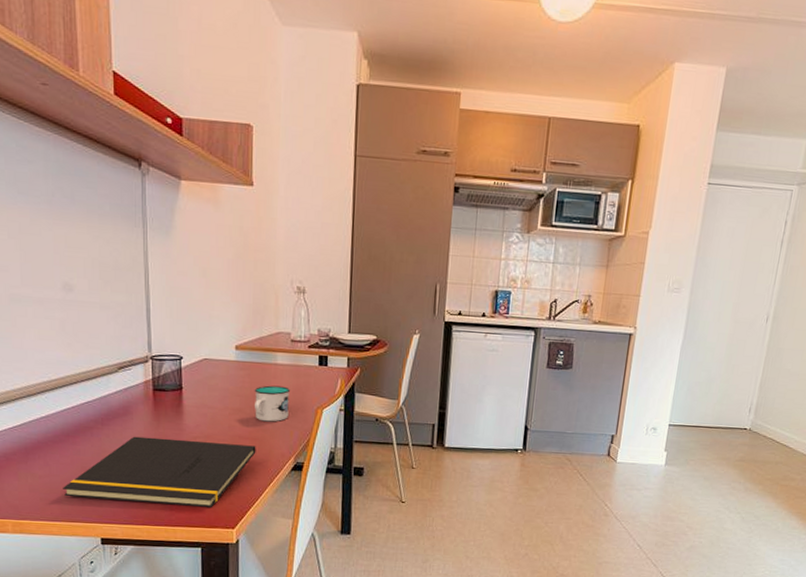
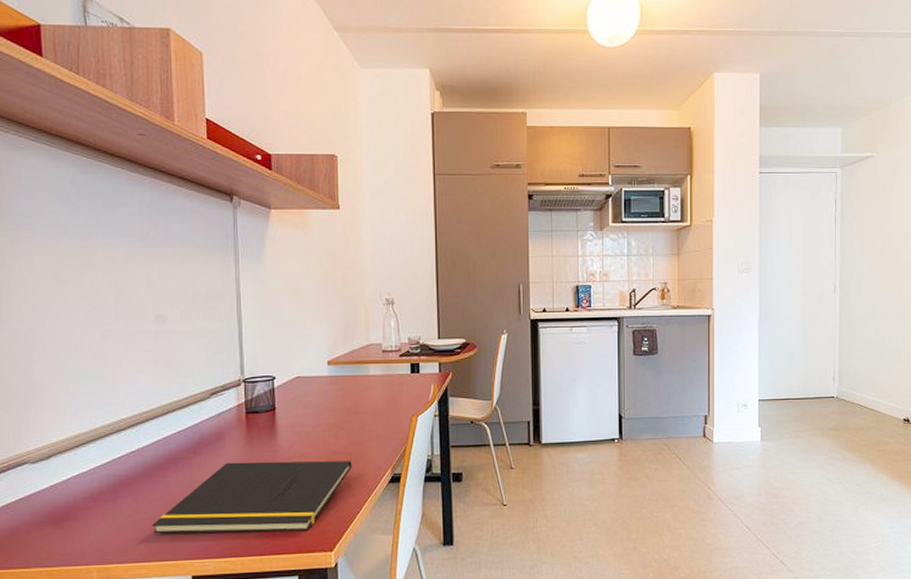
mug: present [254,385,291,422] -> none [348,397,384,435]

